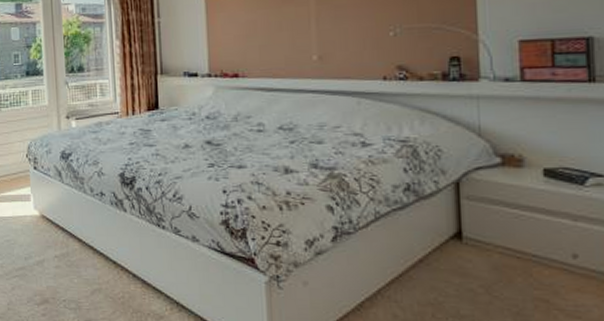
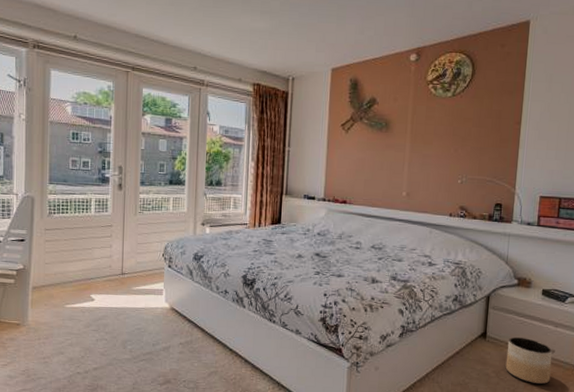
planter: none [497,236,577,305] -> present [505,336,553,385]

